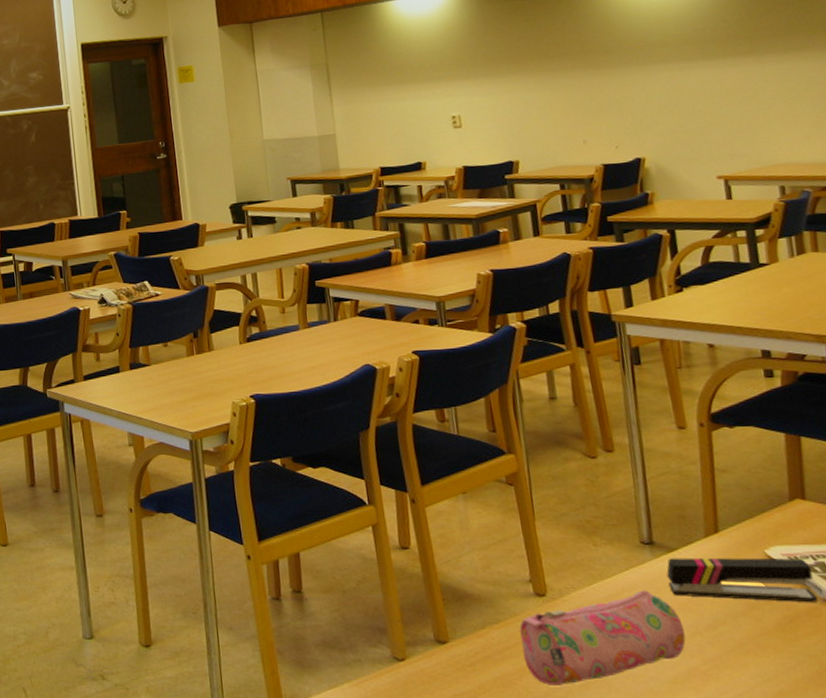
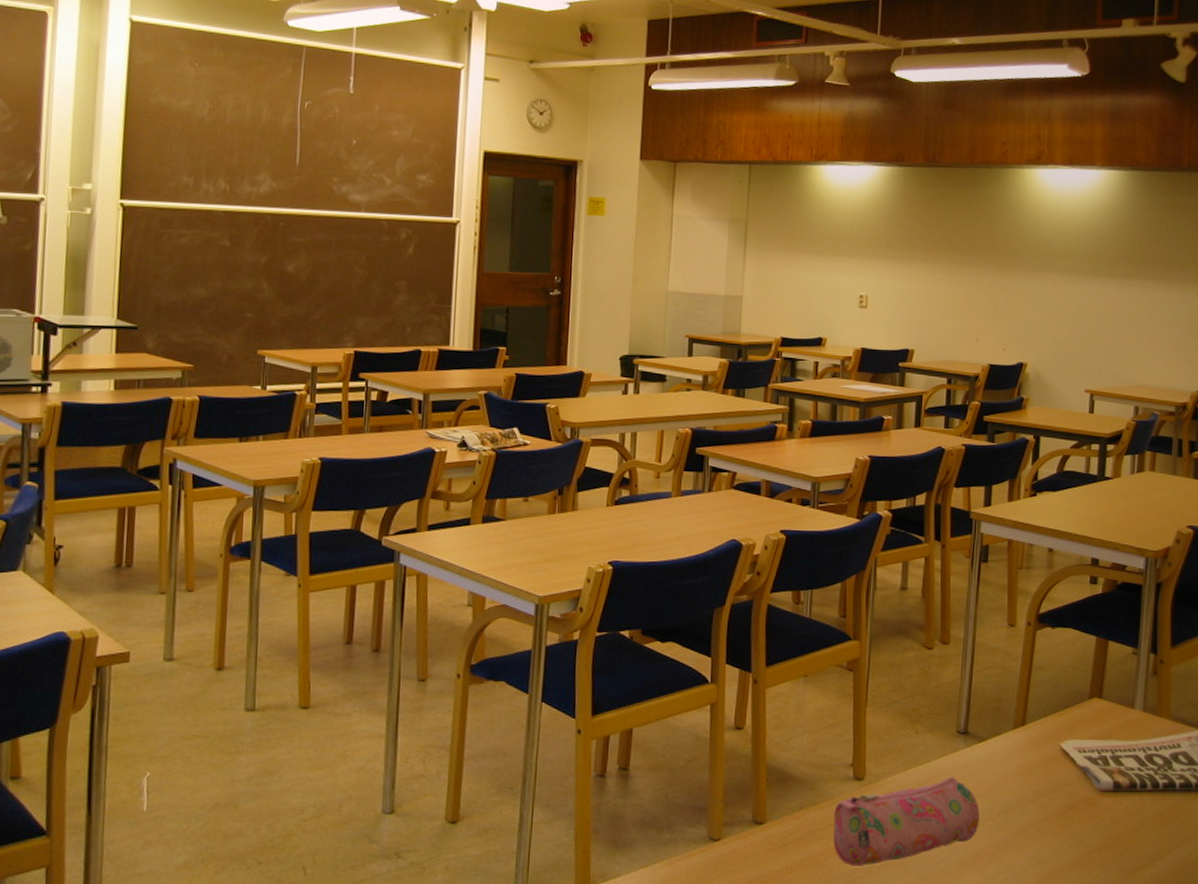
stapler: present [666,557,818,603] -> none [974,748,1095,793]

